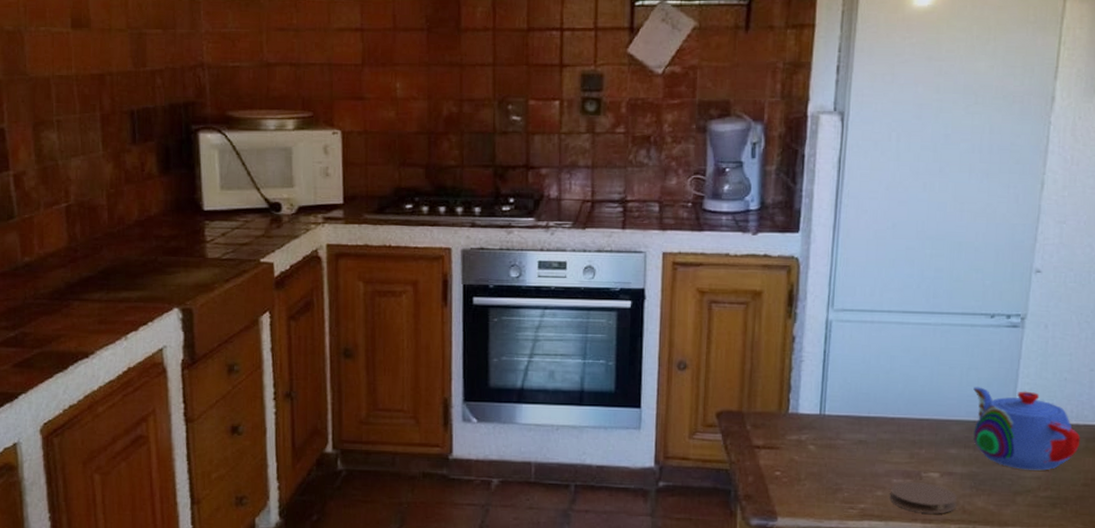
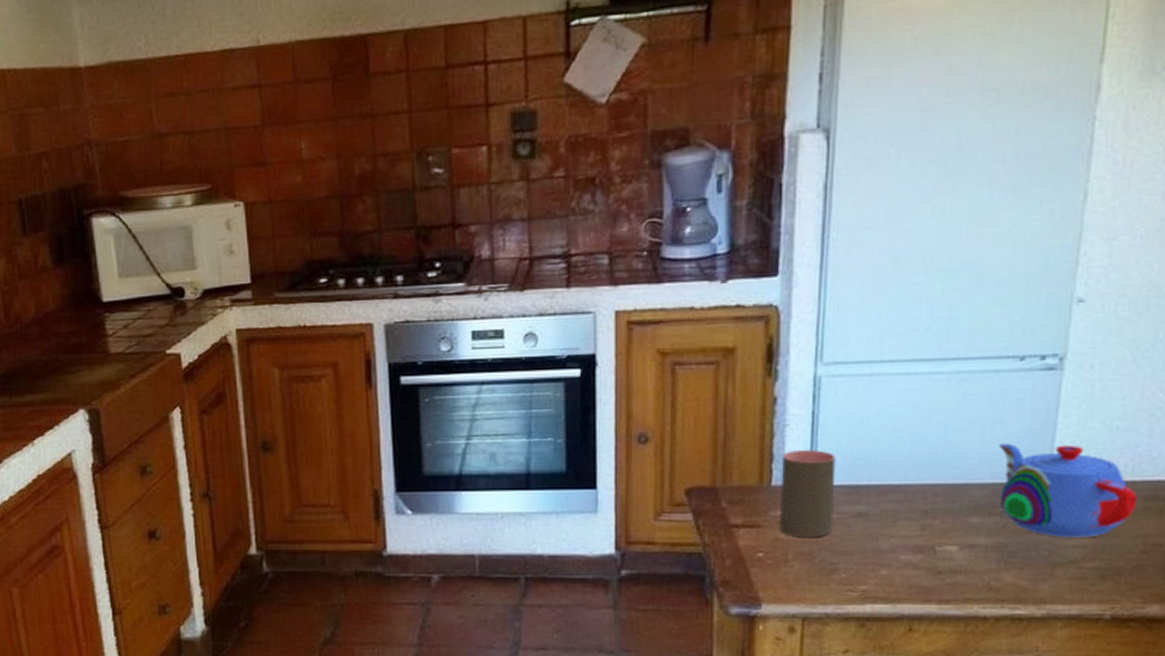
cup: none [795,383,842,460] -> present [780,450,836,537]
coaster: present [889,482,958,514] -> none [897,558,982,593]

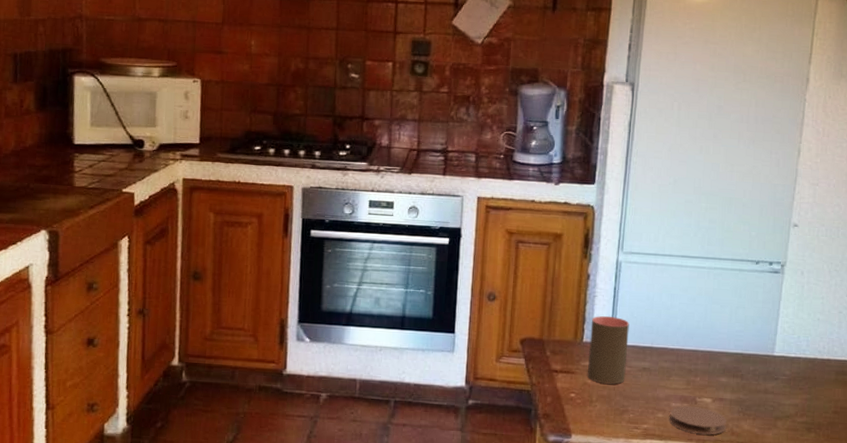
coaster: none [897,558,982,593] -> present [669,406,727,435]
teapot: present [999,443,1138,538] -> none [741,323,831,399]

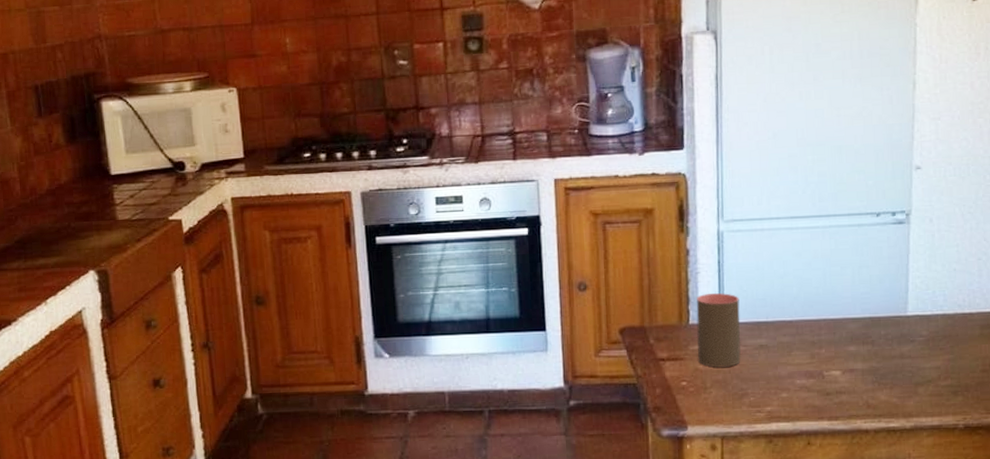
coaster: present [669,406,727,435] -> none [794,381,861,411]

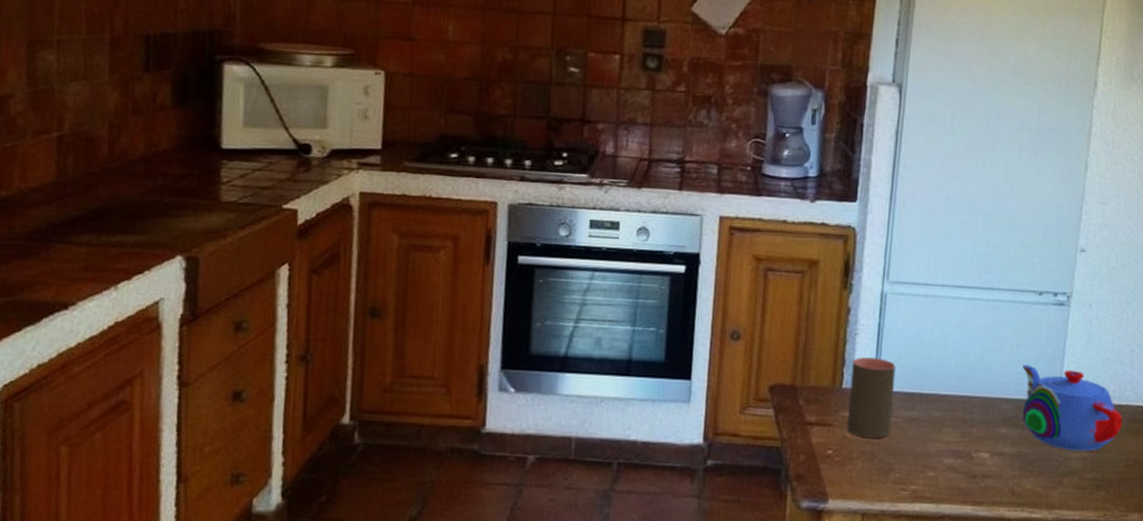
teapot: none [866,284,975,361] -> present [1022,364,1123,452]

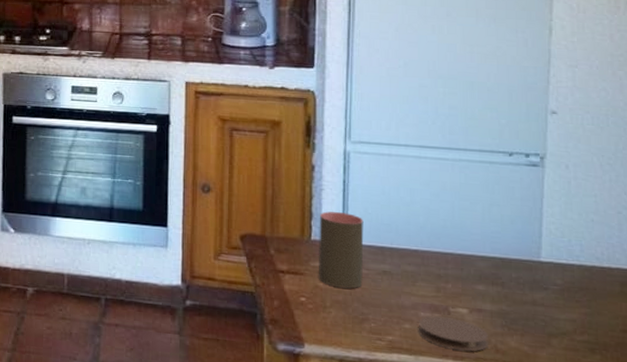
coaster: none [941,462,1007,496] -> present [418,316,489,352]
teapot: present [1022,364,1123,452] -> none [497,223,615,314]

